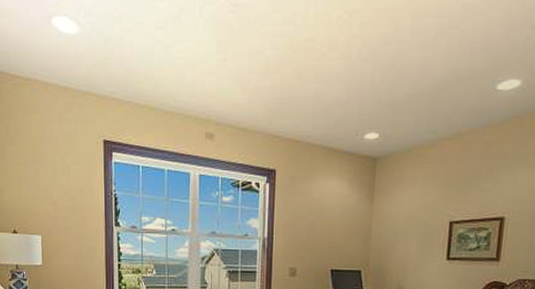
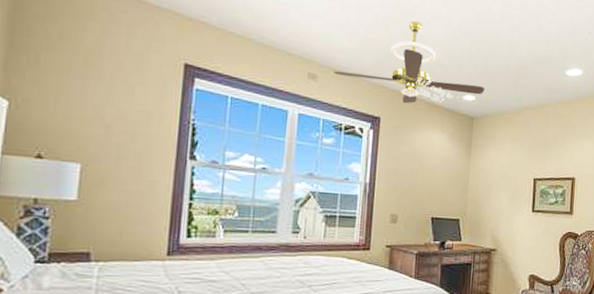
ceiling fan: none [228,58,390,152] -> present [333,21,485,104]

